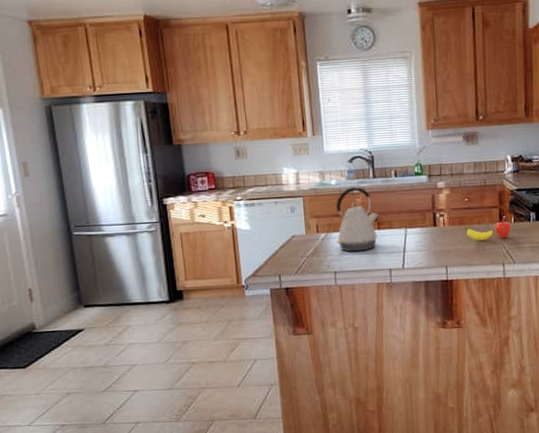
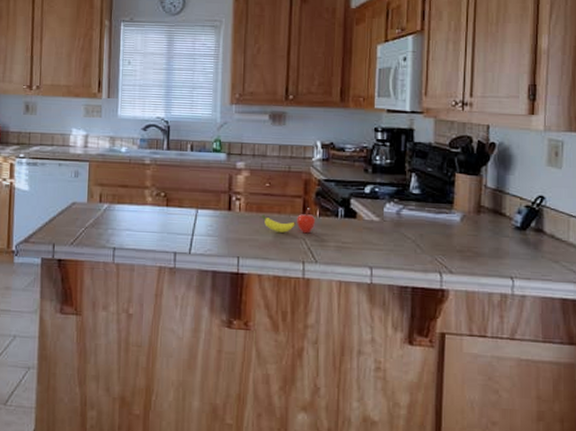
kettle: present [336,187,378,252] -> none [119,157,168,229]

